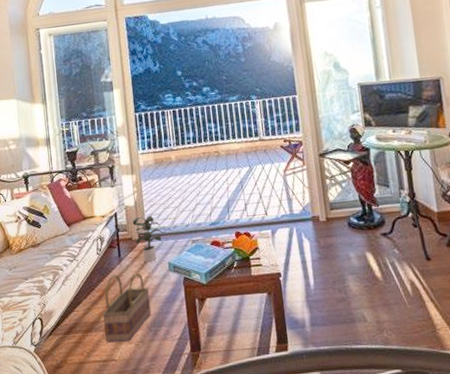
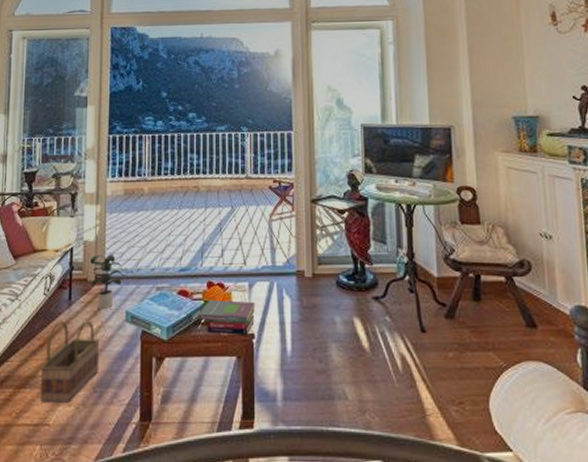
books: none [231,246,280,275] -> present [199,300,256,335]

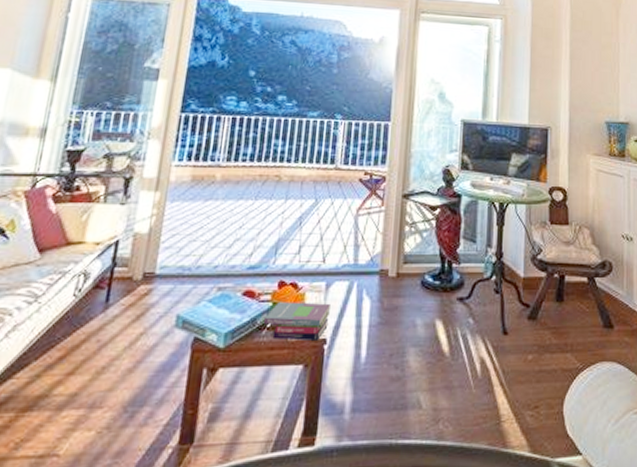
basket: present [40,320,100,403] -> none [51,326,140,428]
potted plant: present [89,254,124,310] -> none [137,248,179,314]

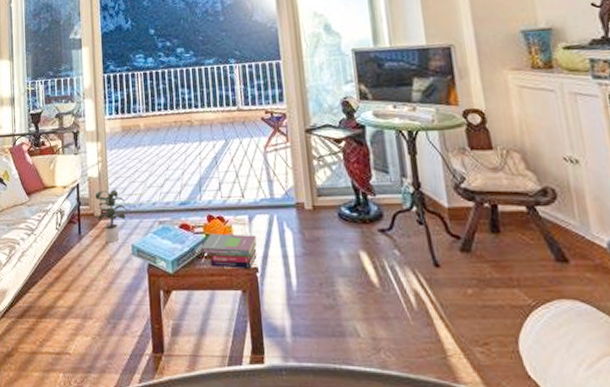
potted plant: none [137,248,179,314] -> present [95,189,127,244]

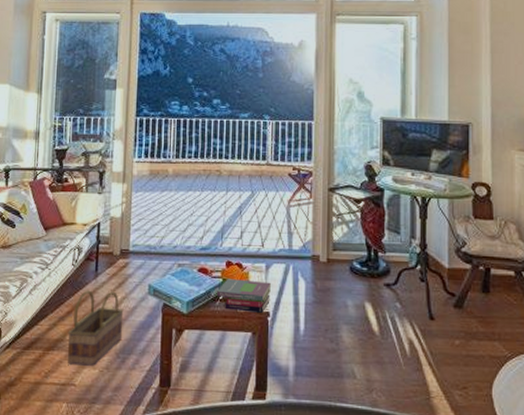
basket: none [58,254,111,333] -> present [68,290,124,366]
potted plant: present [95,189,127,244] -> none [115,230,147,282]

